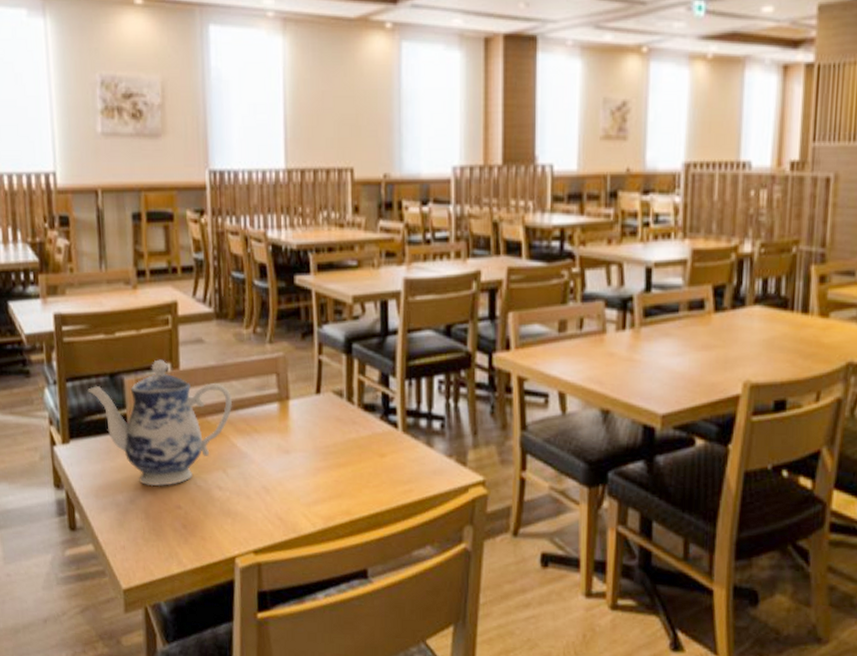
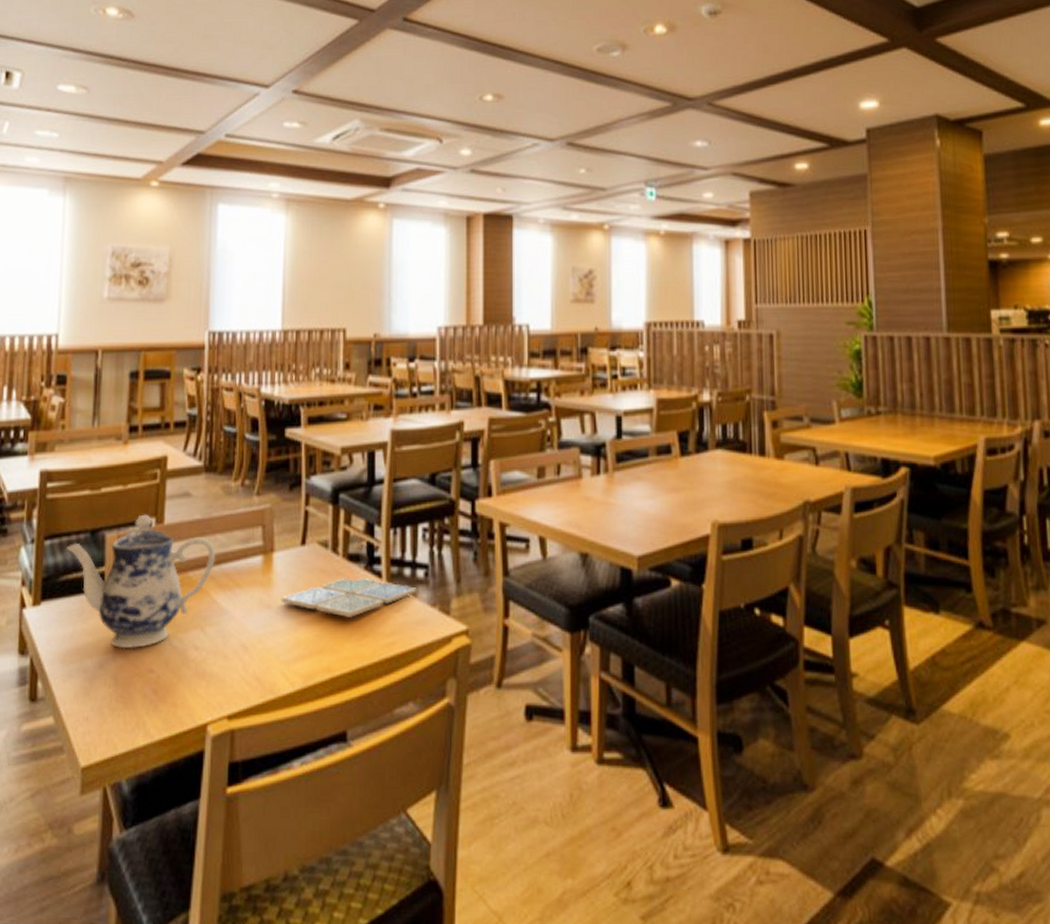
drink coaster: none [298,426,433,465] -> present [281,577,417,617]

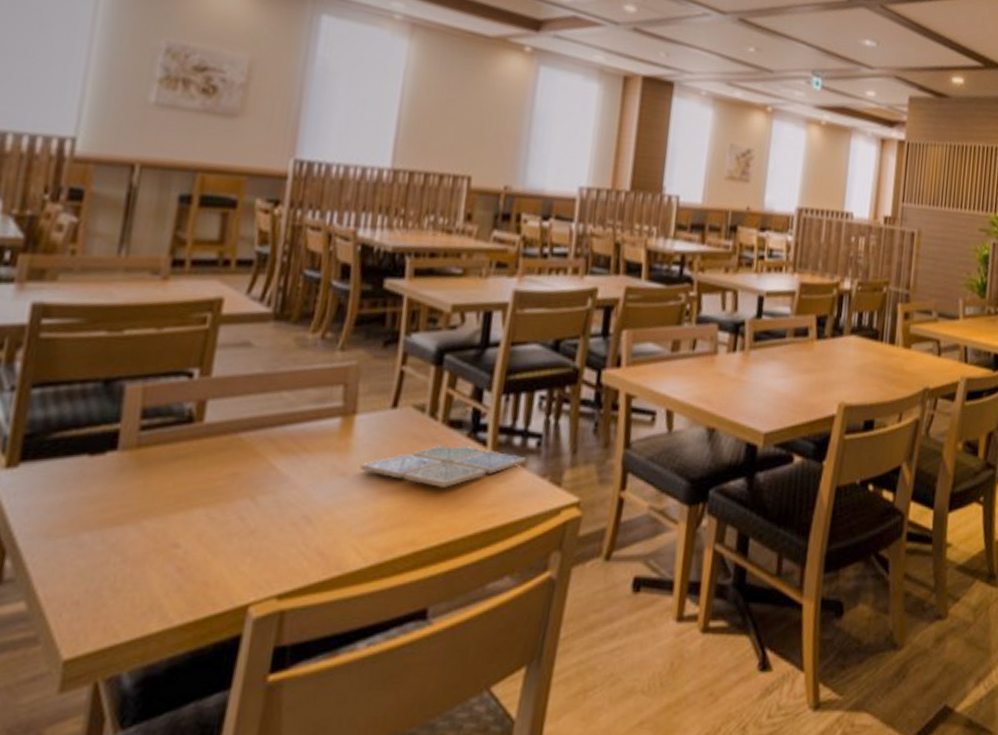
teapot: present [66,514,216,649] -> none [64,364,280,521]

